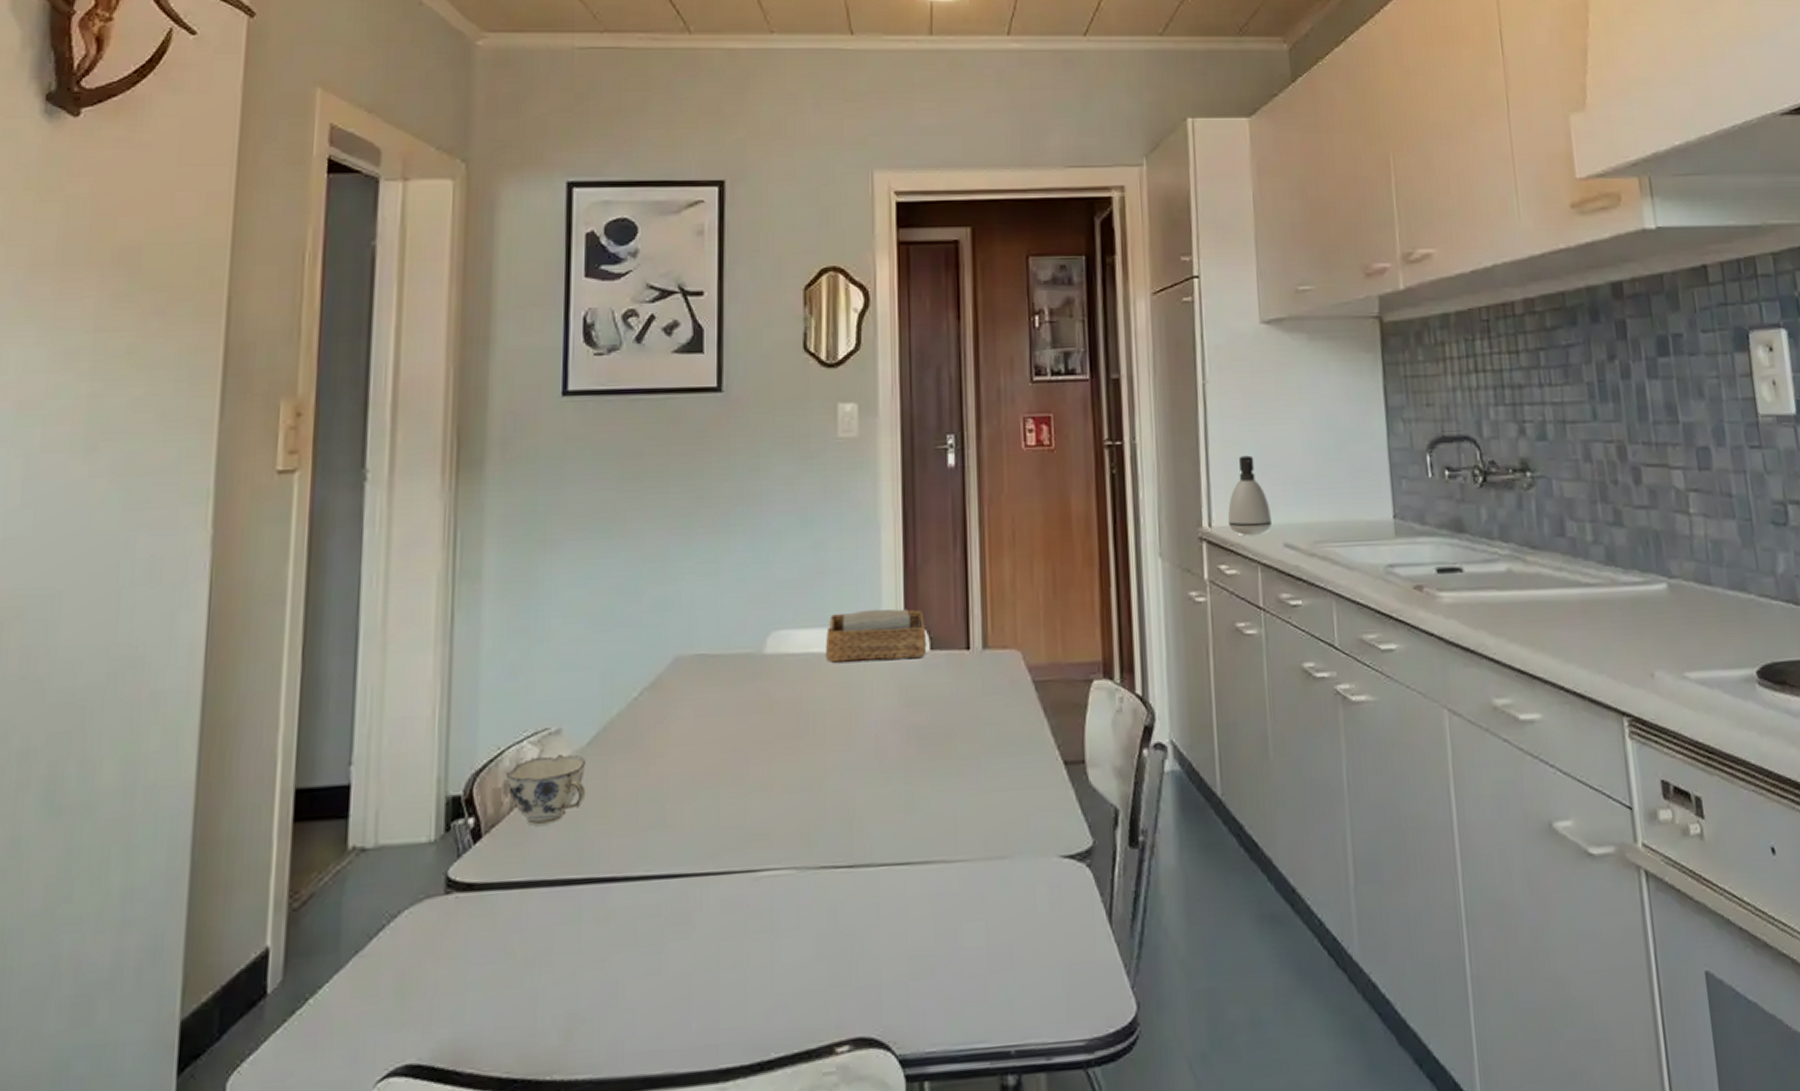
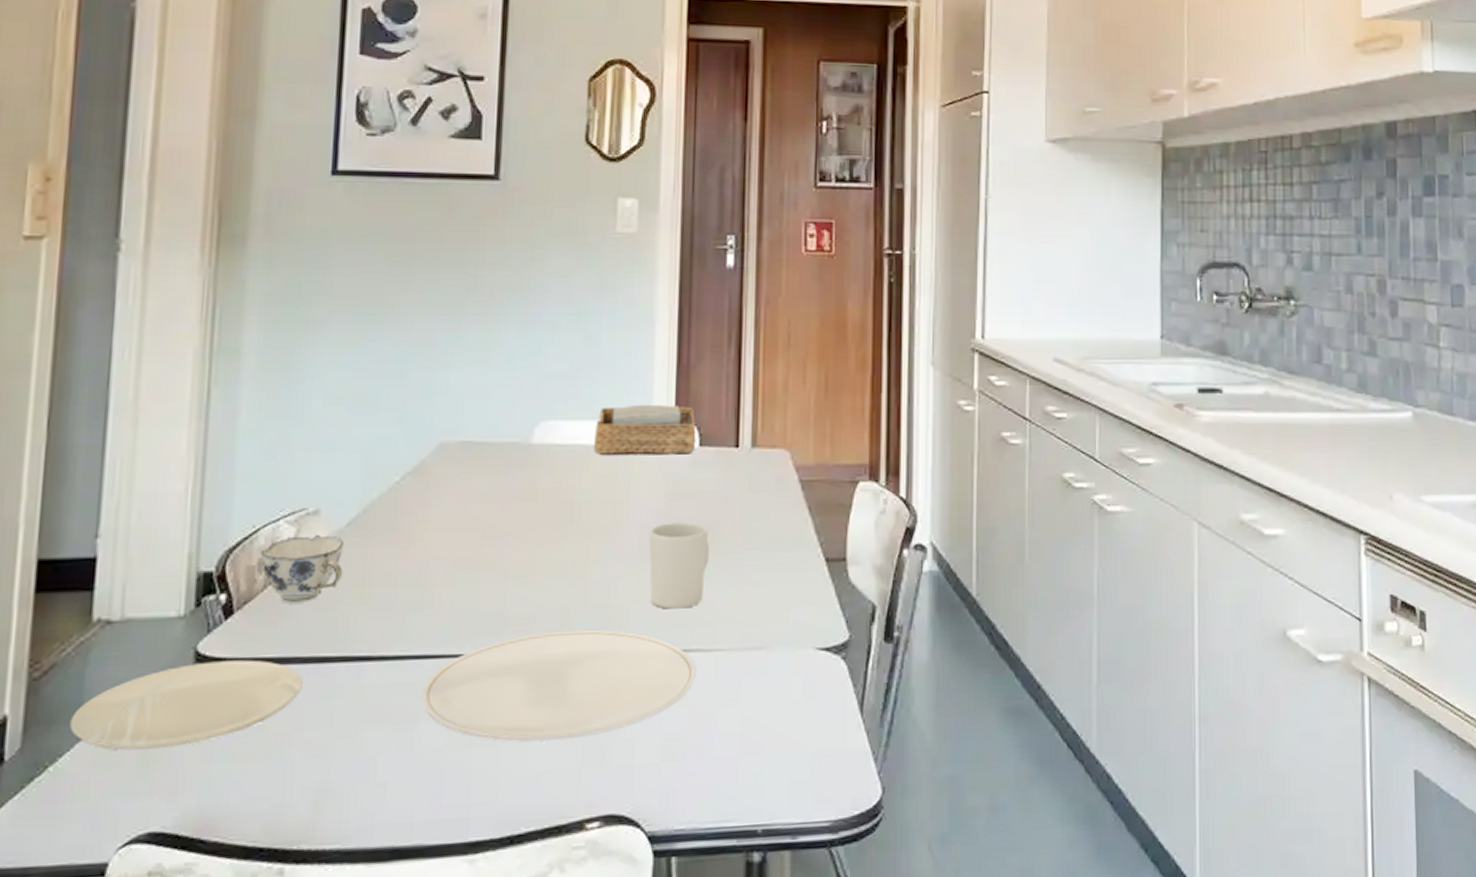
plate: none [328,884,551,981] -> present [69,659,303,751]
plate: none [666,842,939,963] -> present [421,629,696,743]
mug: none [884,728,946,820] -> present [648,522,709,609]
soap dispenser: present [1228,455,1272,536] -> none [1002,271,1043,350]

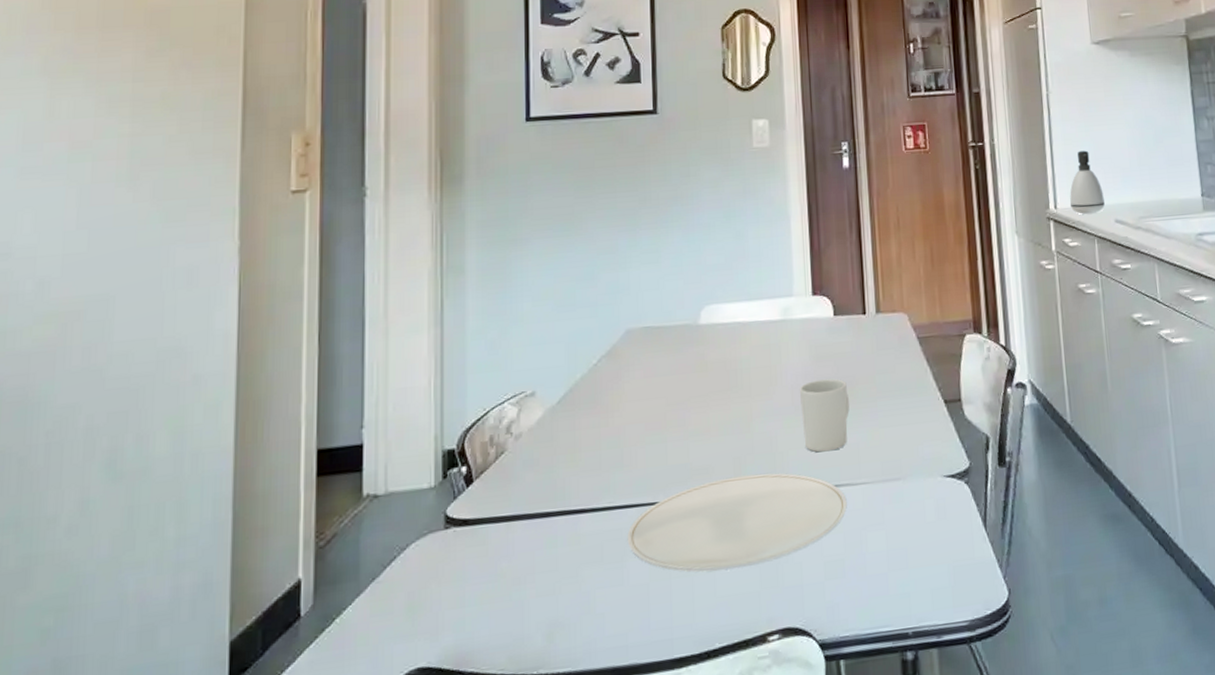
plate: present [69,659,303,751] -> none [350,518,532,602]
teacup: present [260,535,343,604] -> none [491,412,558,471]
napkin holder: present [593,404,696,455] -> none [748,283,831,329]
soap dispenser: none [1002,271,1043,350] -> present [1070,150,1105,215]

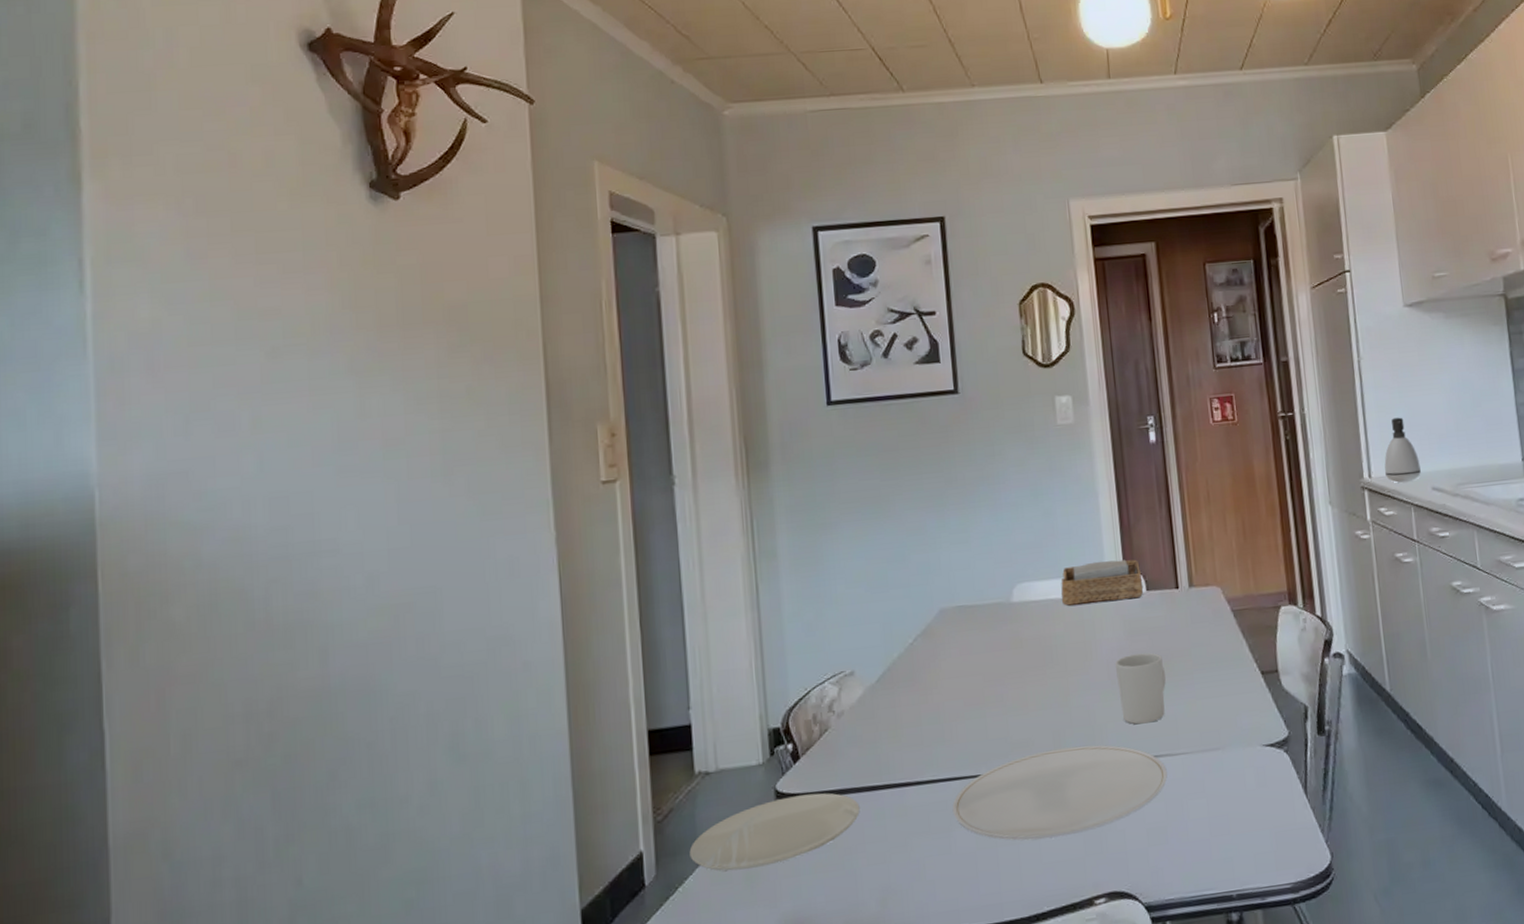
plate: none [350,518,532,602] -> present [689,793,860,871]
napkin holder: none [748,283,831,329] -> present [1060,559,1143,606]

